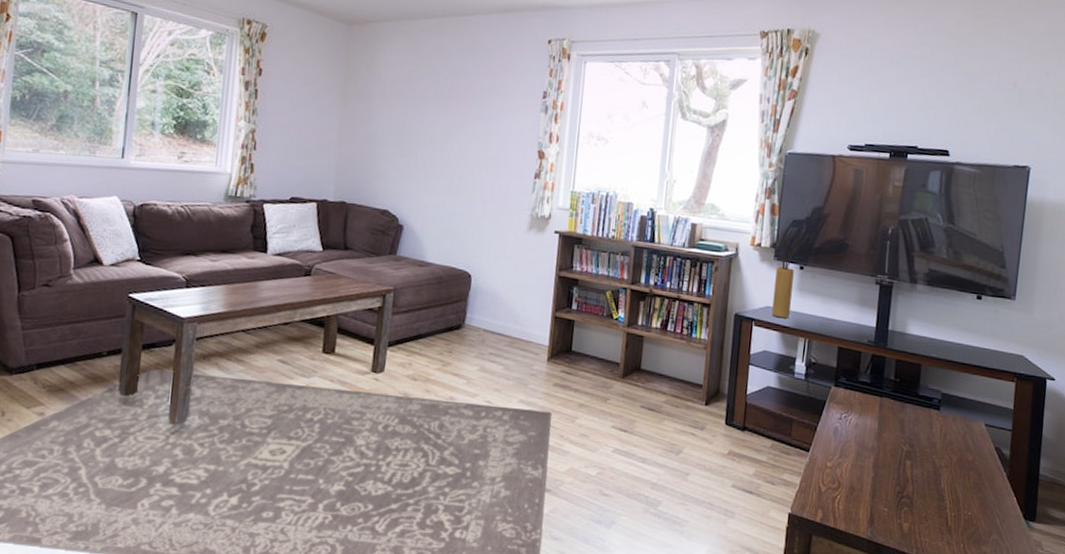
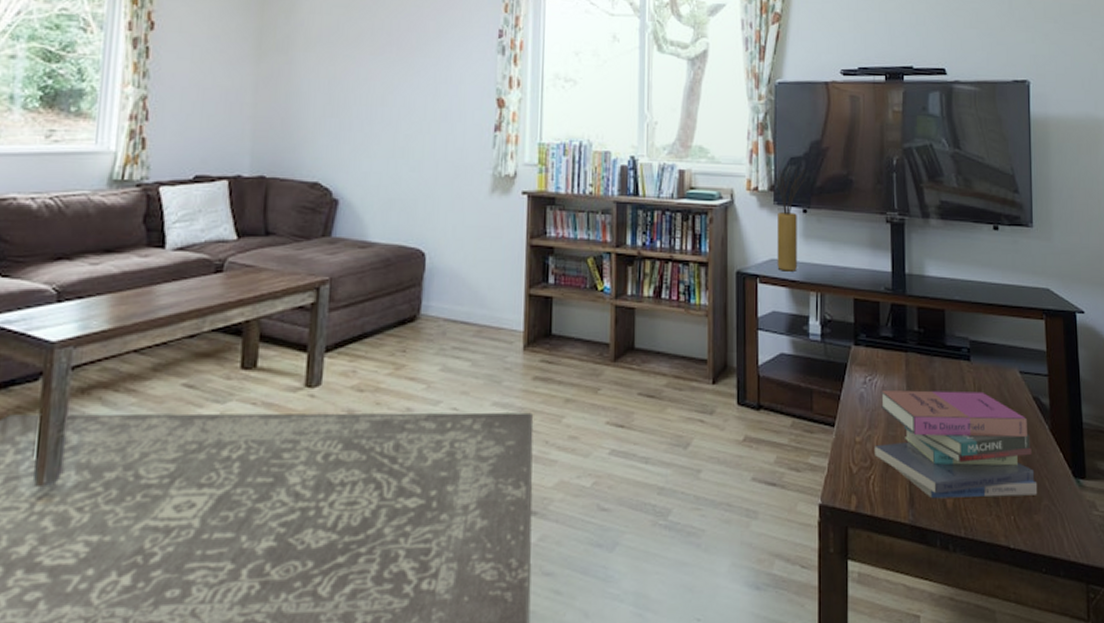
books: none [843,426,989,530] -> present [875,389,1038,499]

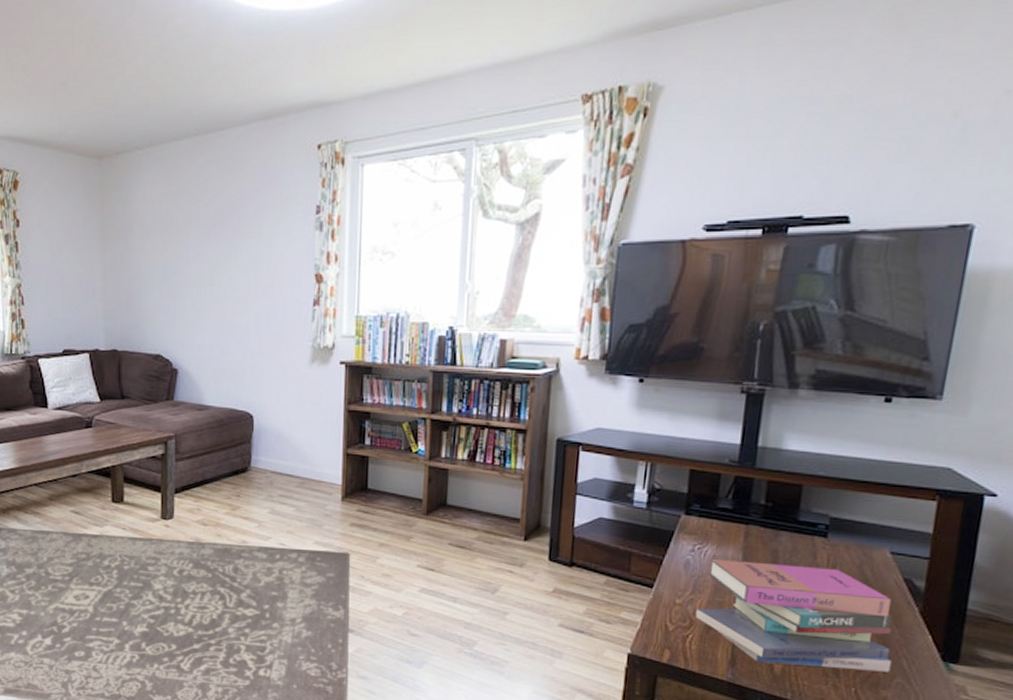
vase: present [775,165,807,271] -> none [603,333,648,441]

